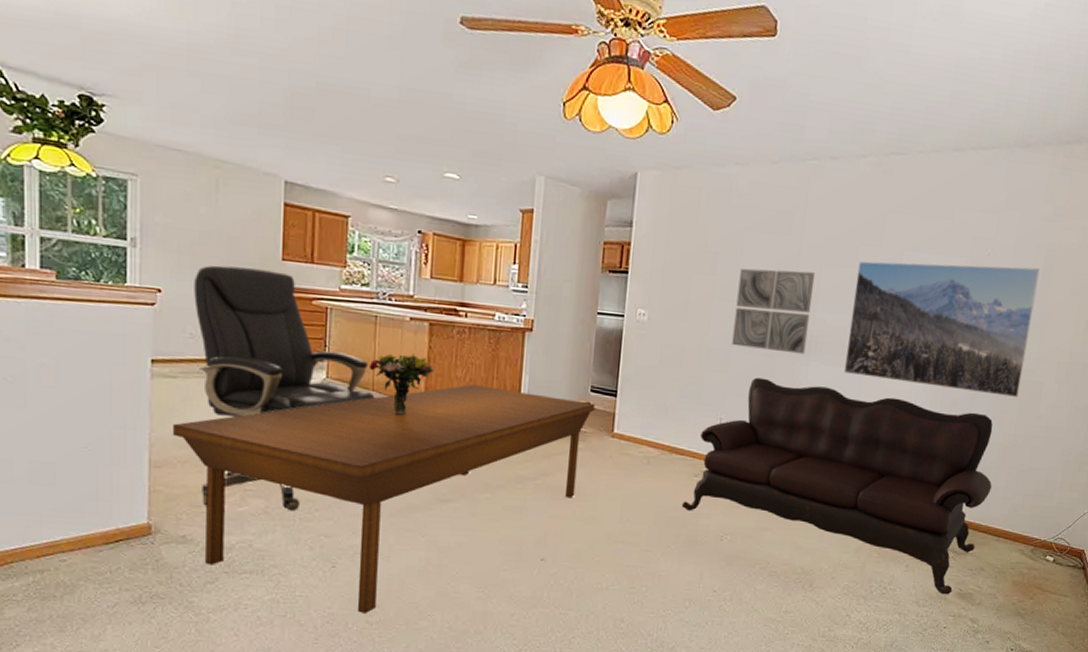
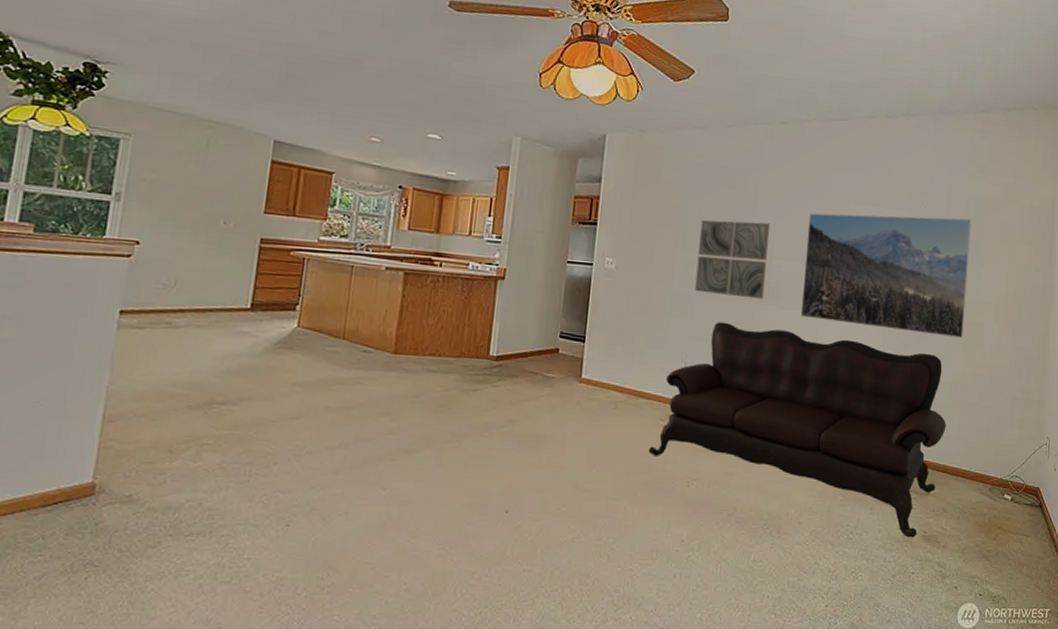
dining table: present [172,384,595,613] -> none [131,332,564,576]
chair: present [194,265,375,512] -> none [154,218,345,466]
bouquet: present [368,353,435,415] -> none [341,302,407,364]

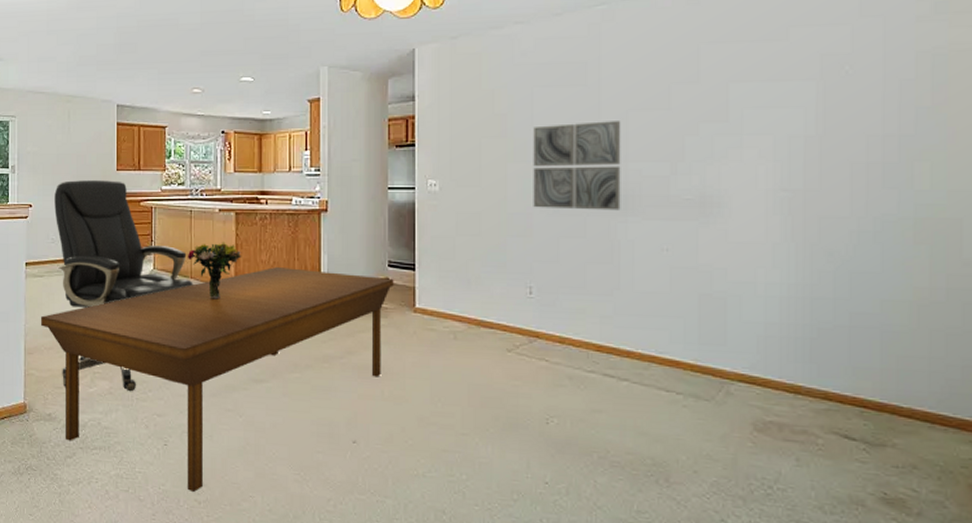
dining table: none [131,332,564,576] -> present [40,267,394,492]
chair: none [154,218,345,466] -> present [54,180,193,392]
bouquet: none [341,302,407,364] -> present [187,242,242,300]
sofa: present [648,322,947,538] -> none [496,240,908,500]
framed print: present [800,213,972,338] -> none [672,80,927,240]

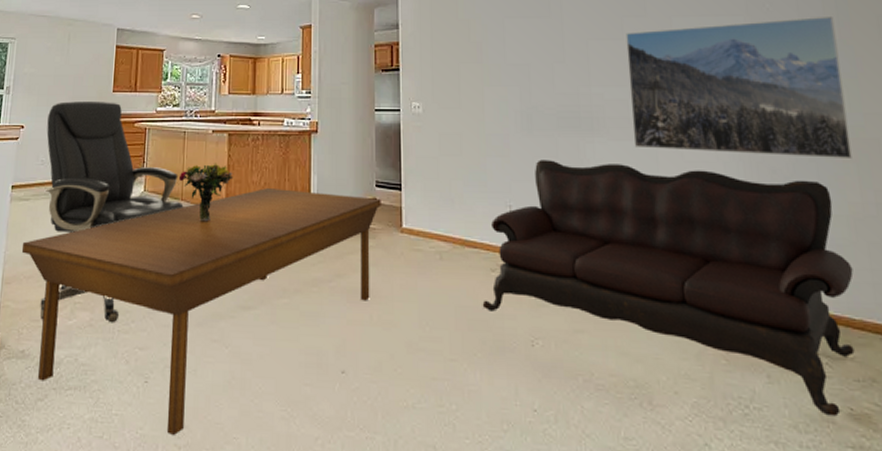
sofa: none [496,240,908,500] -> present [482,160,855,417]
wall art: present [533,121,621,211] -> none [506,49,588,132]
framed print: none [672,80,927,240] -> present [625,17,852,158]

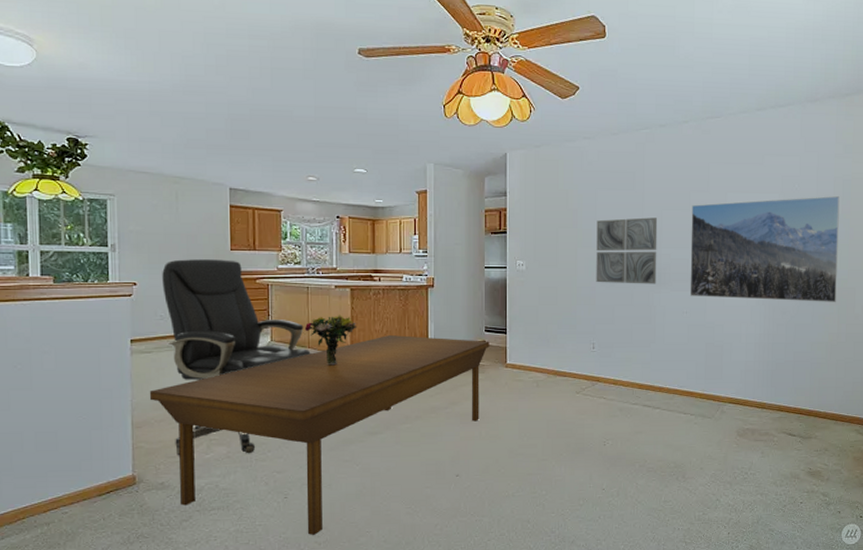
sofa: present [482,160,855,417] -> none [568,307,825,474]
wall art: none [506,49,588,132] -> present [596,217,658,284]

